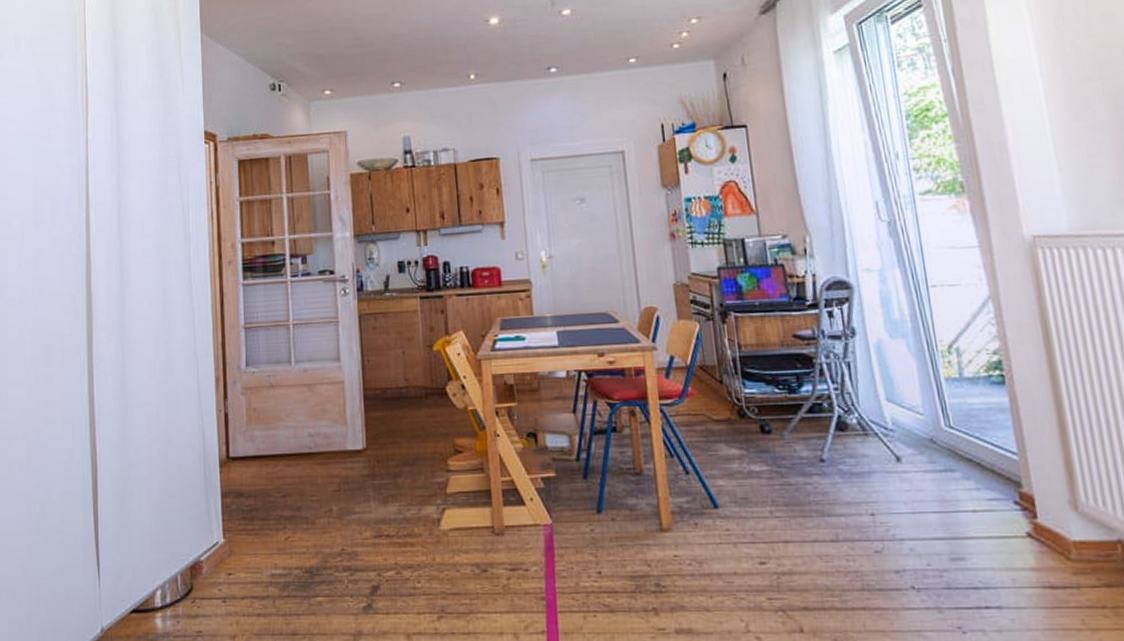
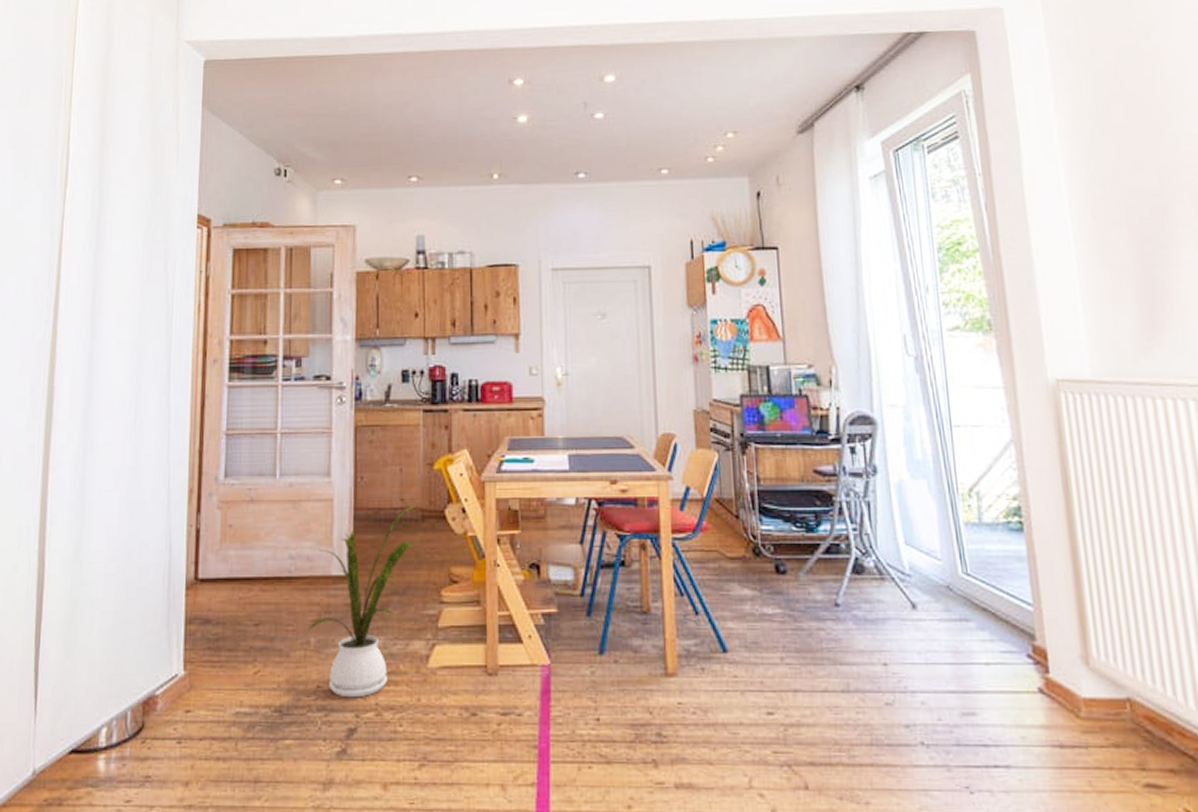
house plant: none [329,382,423,559] -> present [306,503,420,698]

